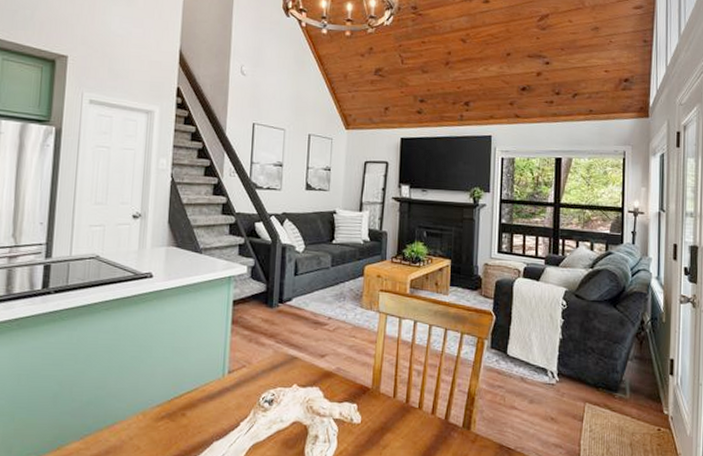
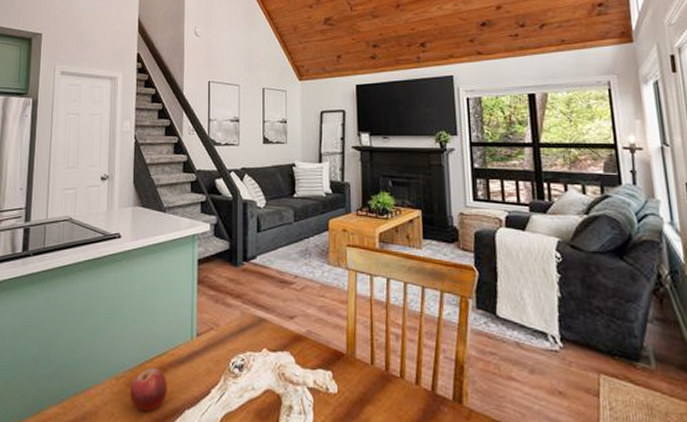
fruit: none [156,403,197,444] -> present [129,367,167,411]

